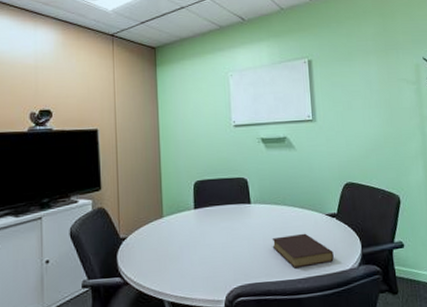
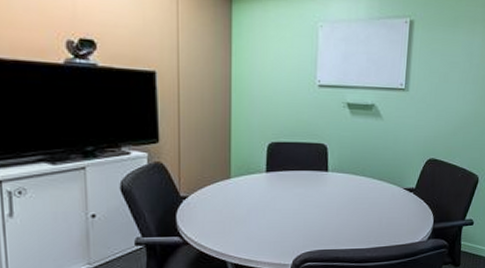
book: present [272,233,334,268] -> none [345,205,406,238]

